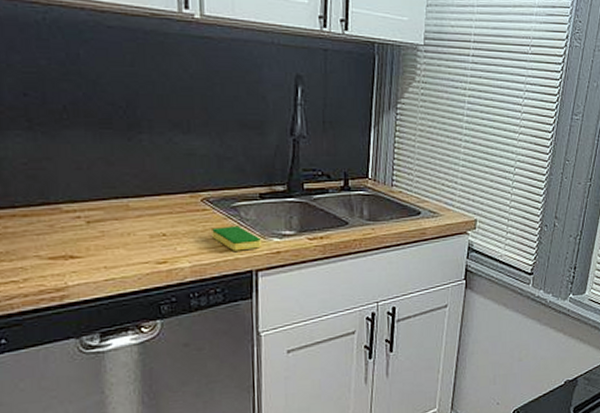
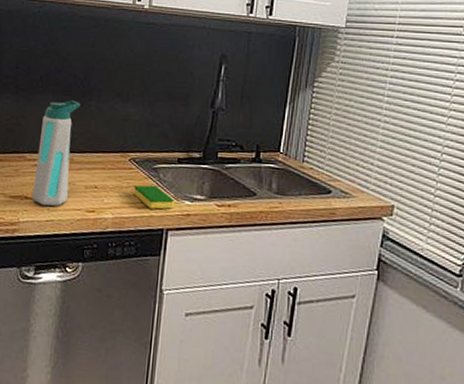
water bottle: none [77,135,129,264] -> present [32,100,81,206]

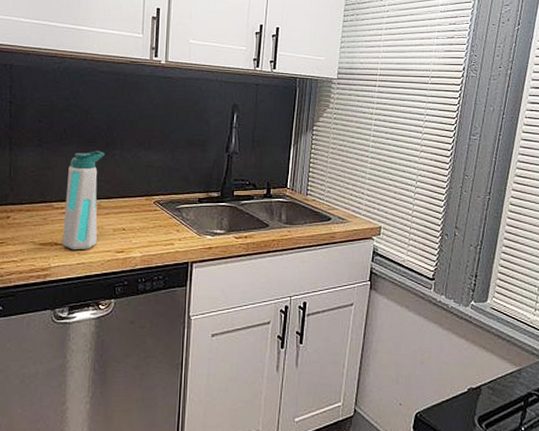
dish sponge: present [134,185,174,210] -> none [160,224,197,245]

